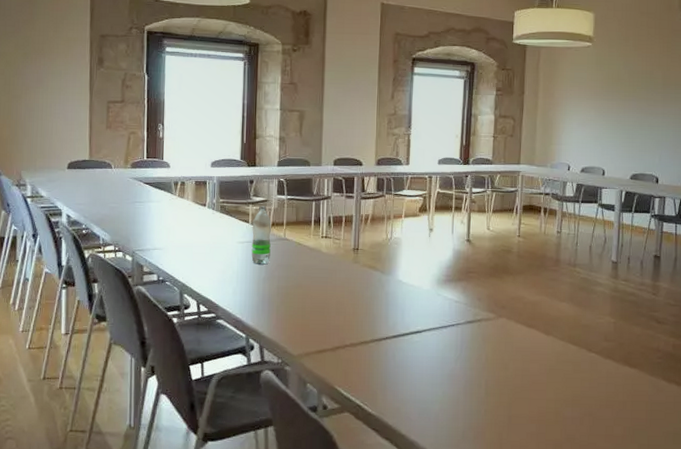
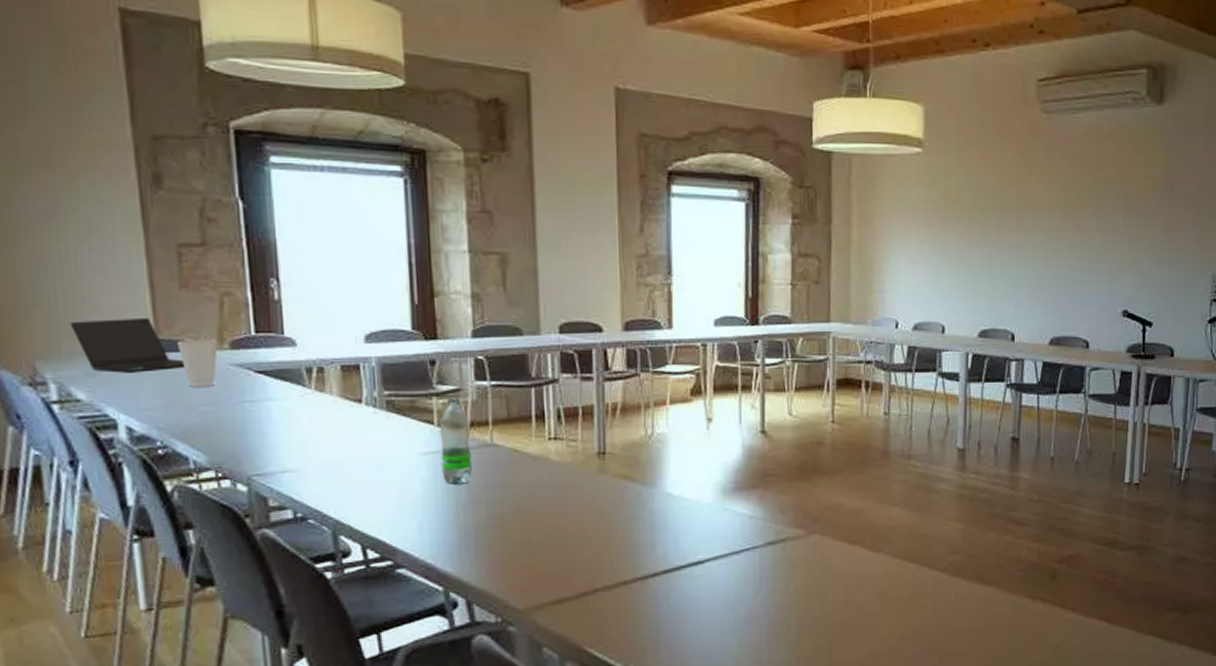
laptop: none [43,146,104,181] -> present [69,317,185,373]
cup: none [100,161,124,191] -> present [176,340,218,387]

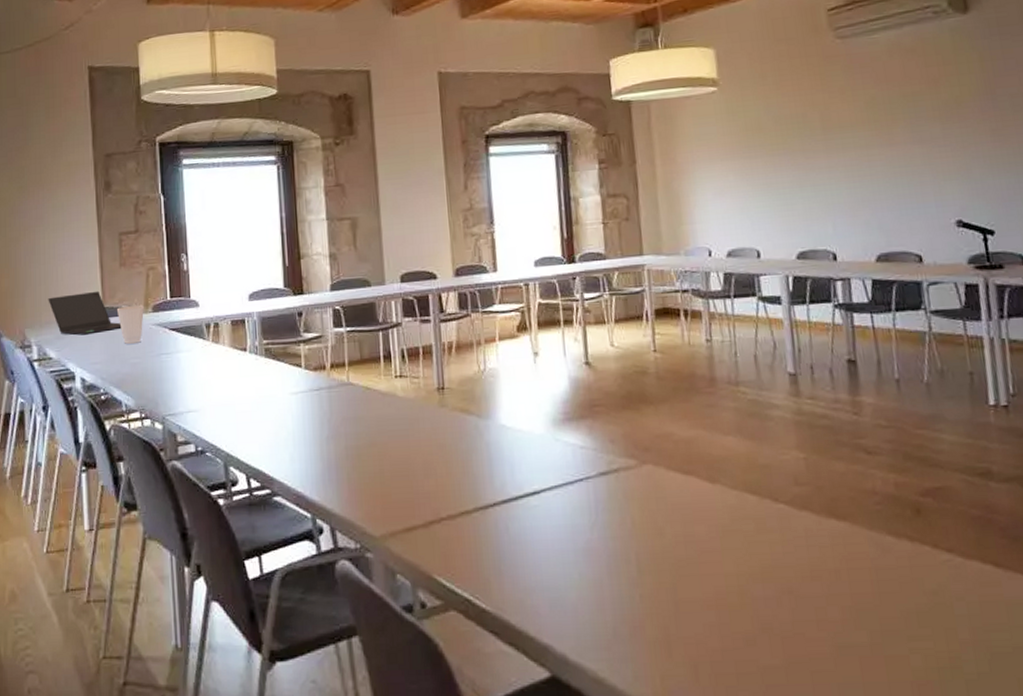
bottle: present [439,398,472,484] -> none [306,343,333,420]

